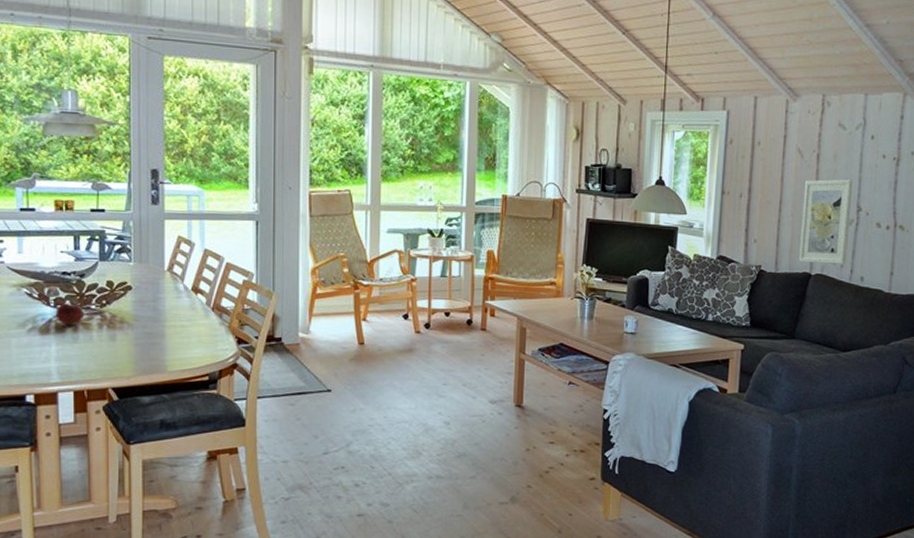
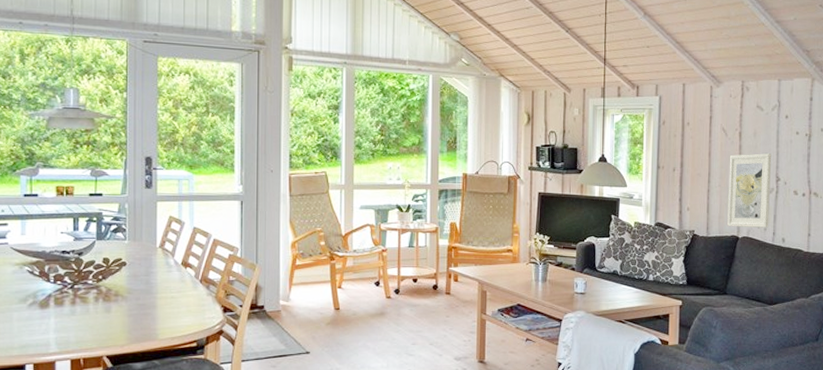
fruit: present [55,302,85,326] -> none [55,278,82,300]

